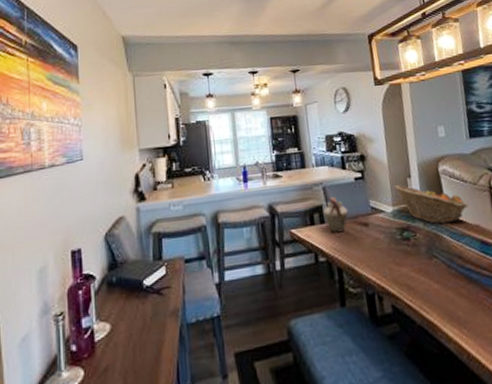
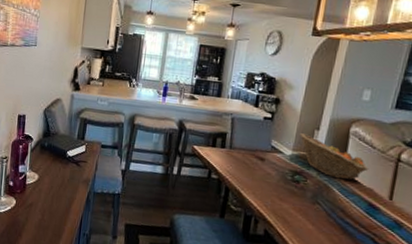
vase: present [323,196,349,233] -> none [225,127,250,160]

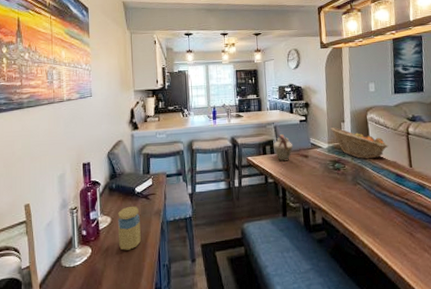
jar: none [43,168,68,211] -> present [117,206,141,250]
vase: none [225,127,250,160] -> present [273,133,294,162]

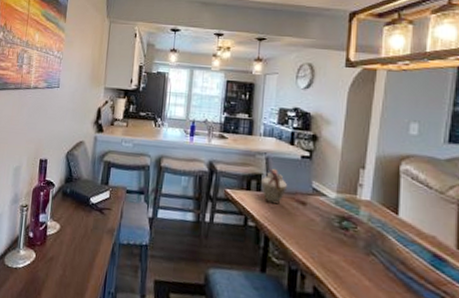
jar: present [117,206,141,250] -> none [64,216,92,266]
fruit basket: present [331,127,389,159] -> none [343,173,428,227]

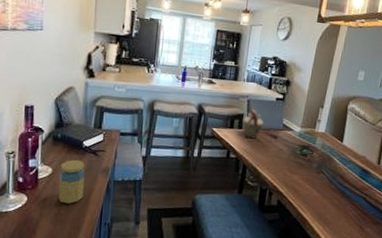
jar: none [64,216,92,266] -> present [58,159,86,204]

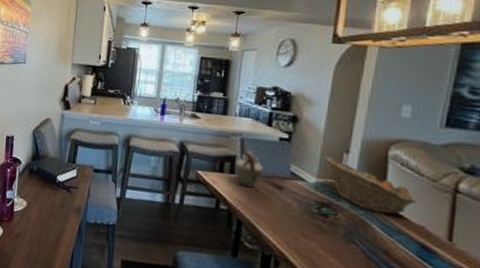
jar: present [58,159,86,204] -> none [31,194,58,243]
fruit basket: none [307,111,363,151] -> present [325,157,417,216]

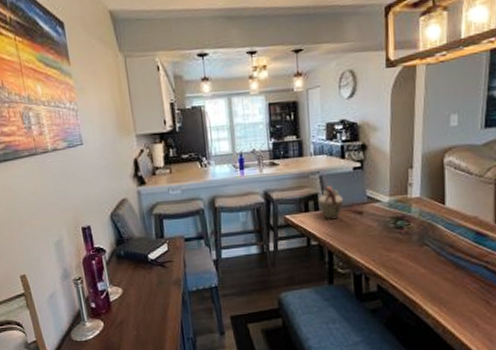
fruit basket: present [325,157,417,216] -> none [394,175,470,215]

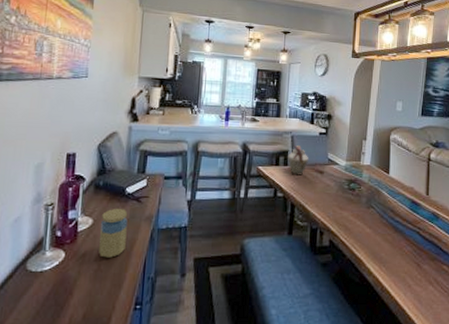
jar: none [130,275,160,323] -> present [99,208,128,258]

